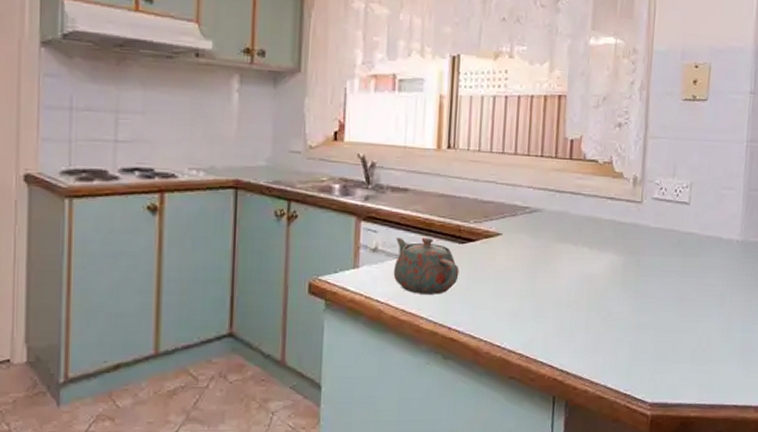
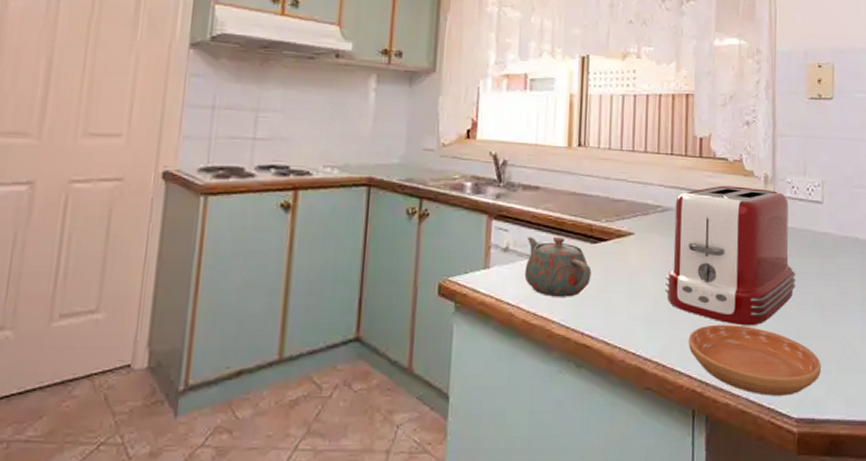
toaster: none [531,187,659,321] -> present [665,185,796,326]
saucer: none [551,319,677,383] -> present [688,324,821,396]

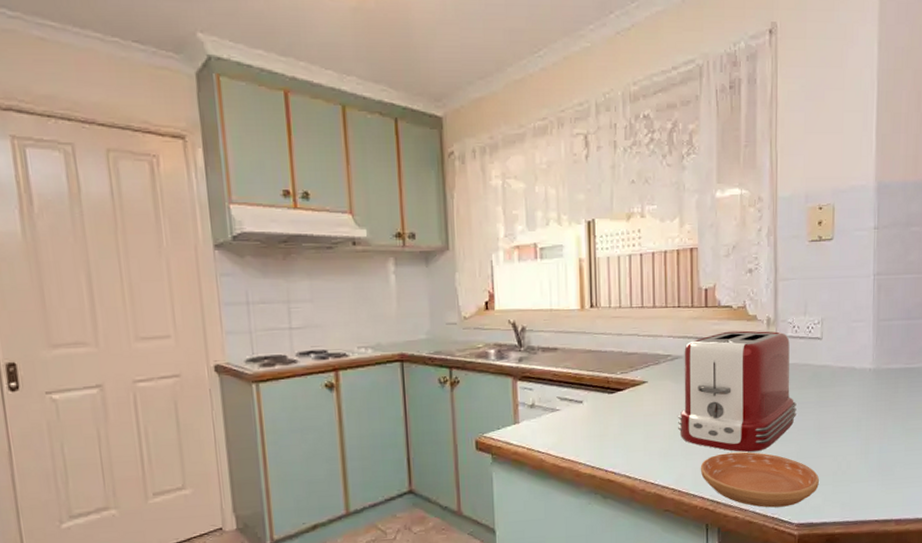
teapot: present [524,236,592,297] -> none [550,390,611,443]

